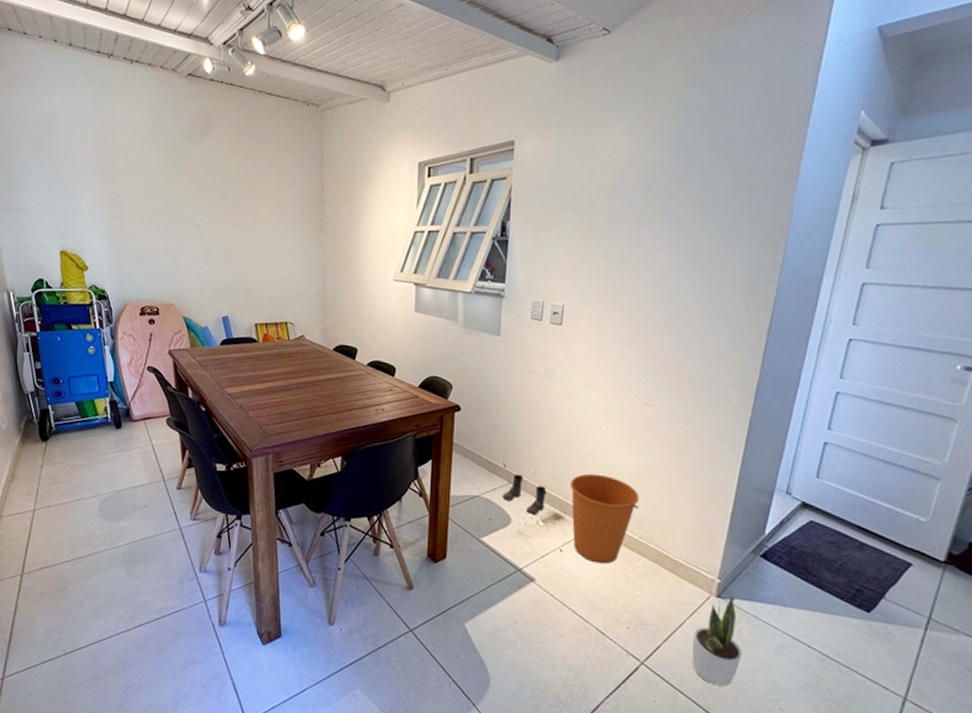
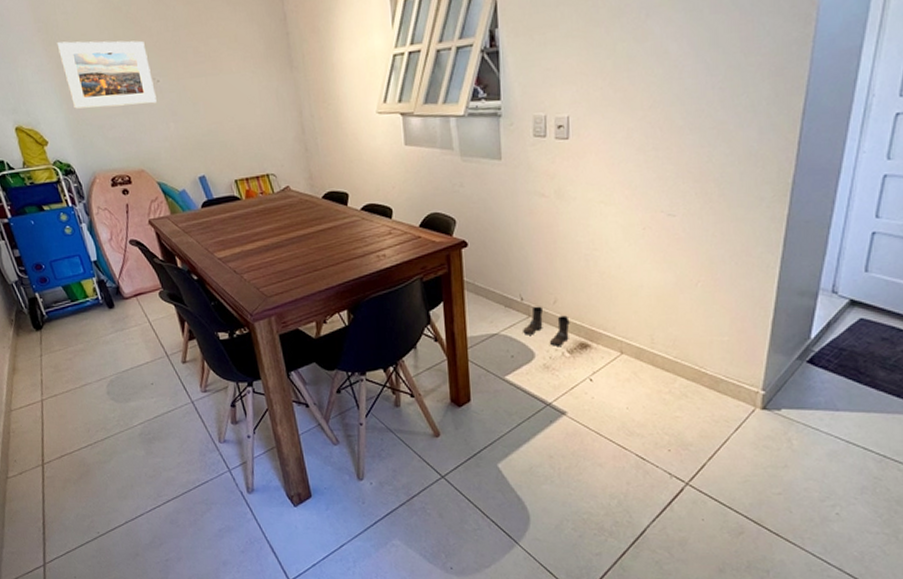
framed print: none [113,181,196,246] -> present [56,40,157,109]
bucket: present [569,473,639,564] -> none [593,296,671,389]
potted plant: present [691,595,742,687] -> none [738,405,793,498]

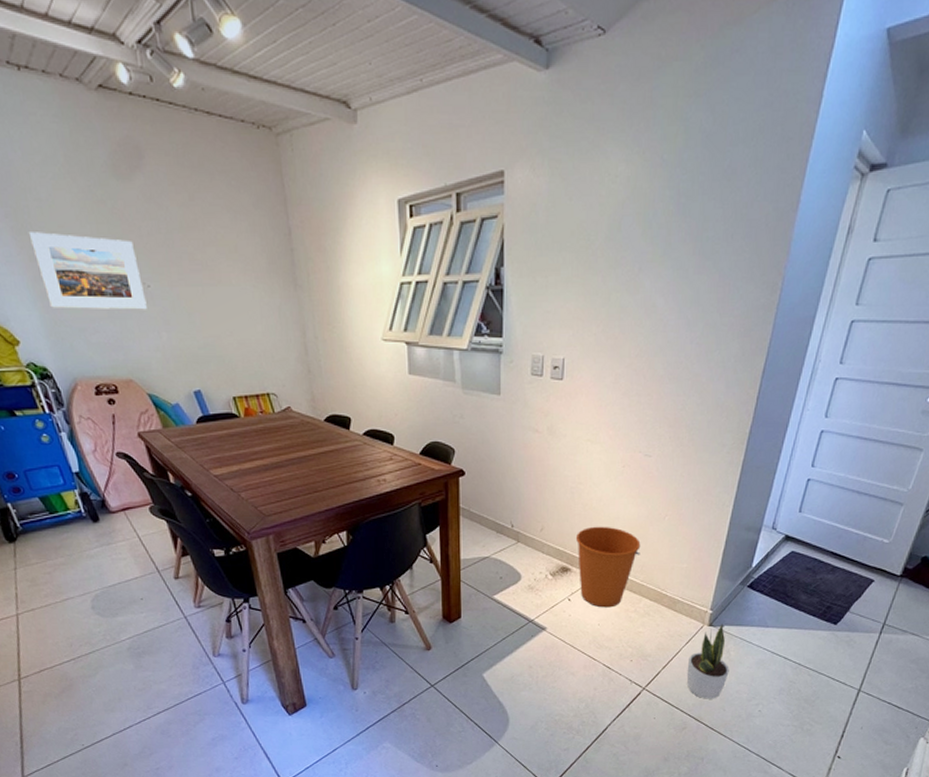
boots: present [522,306,570,346] -> none [510,533,554,569]
bucket: none [593,296,671,389] -> present [575,526,641,608]
potted plant: none [738,405,793,498] -> present [686,622,730,699]

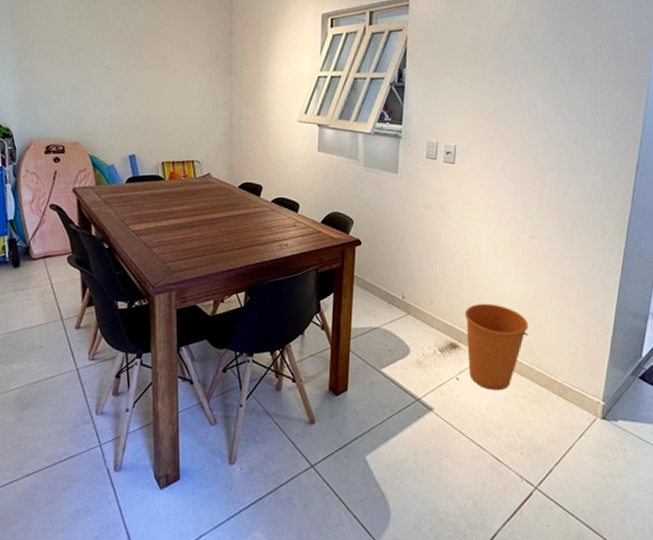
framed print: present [28,232,147,310] -> none [24,24,105,87]
potted plant: present [686,622,730,699] -> none [581,416,627,507]

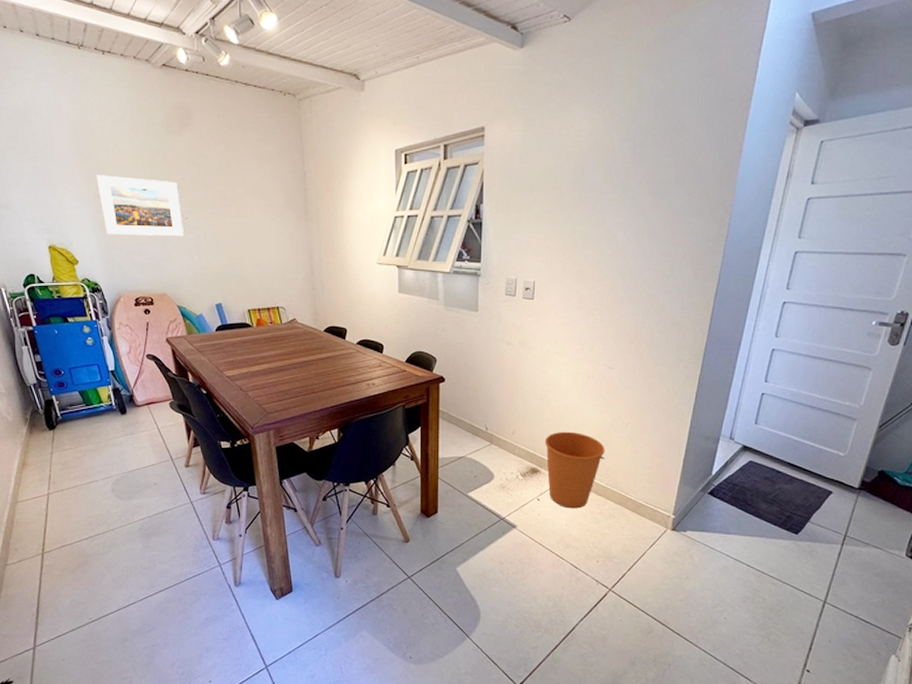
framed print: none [24,24,105,87] -> present [96,175,184,237]

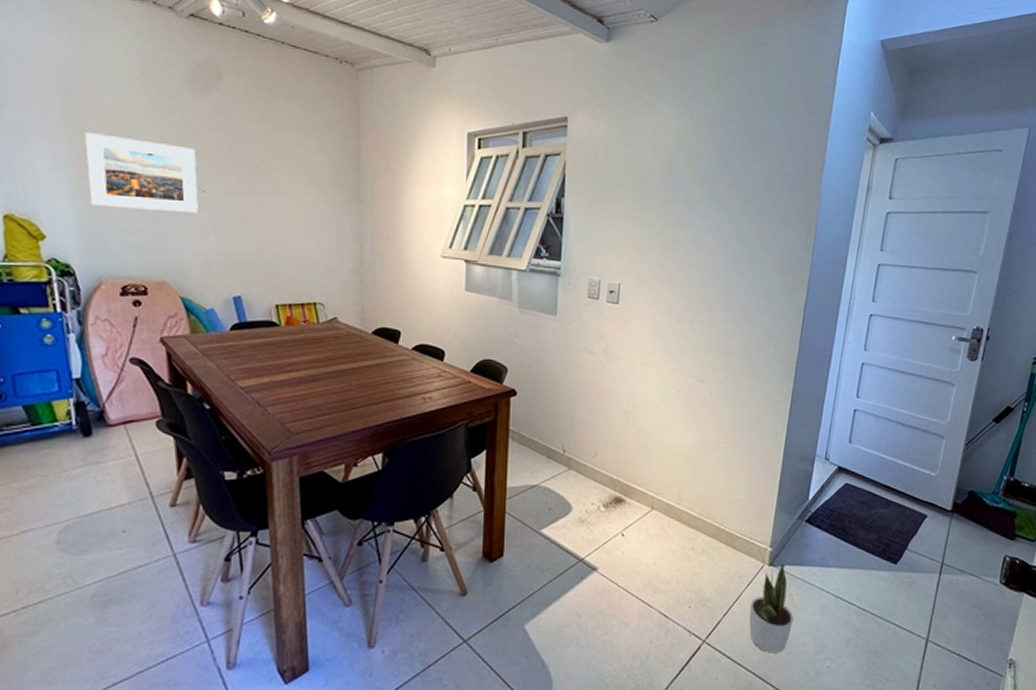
bucket: present [544,431,605,509] -> none [629,453,697,545]
potted plant: none [651,527,693,604] -> present [749,561,793,654]

